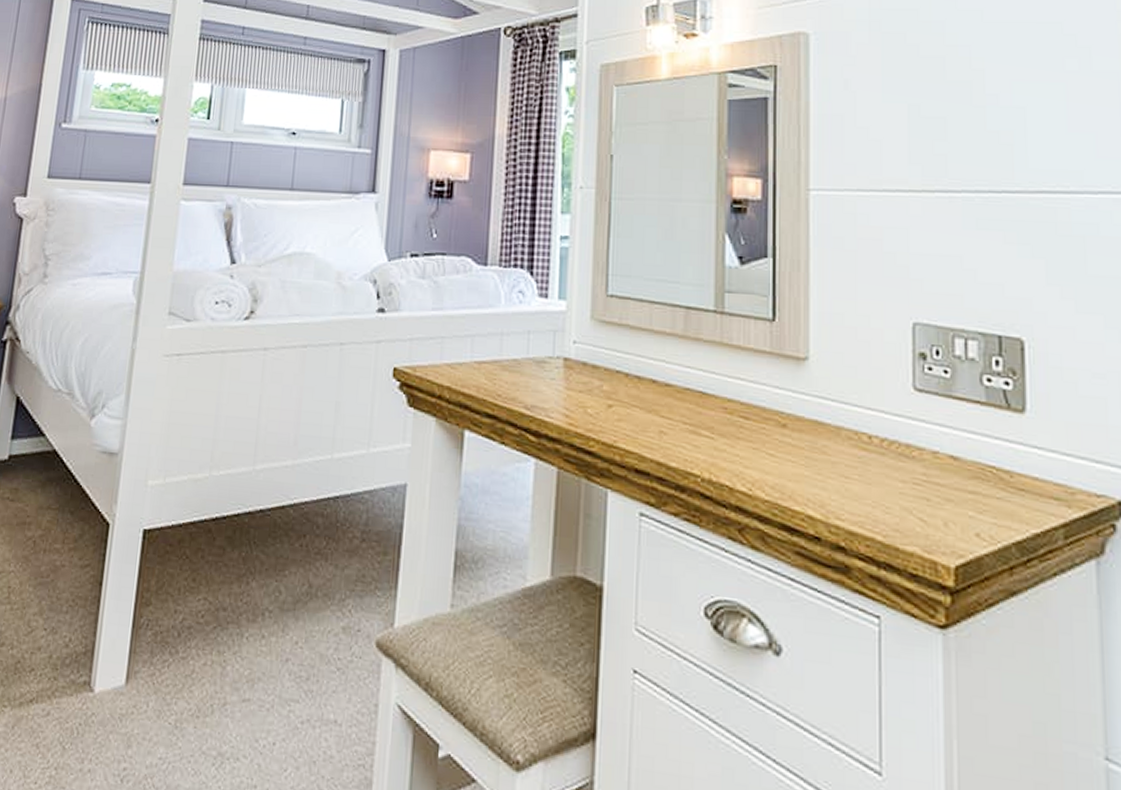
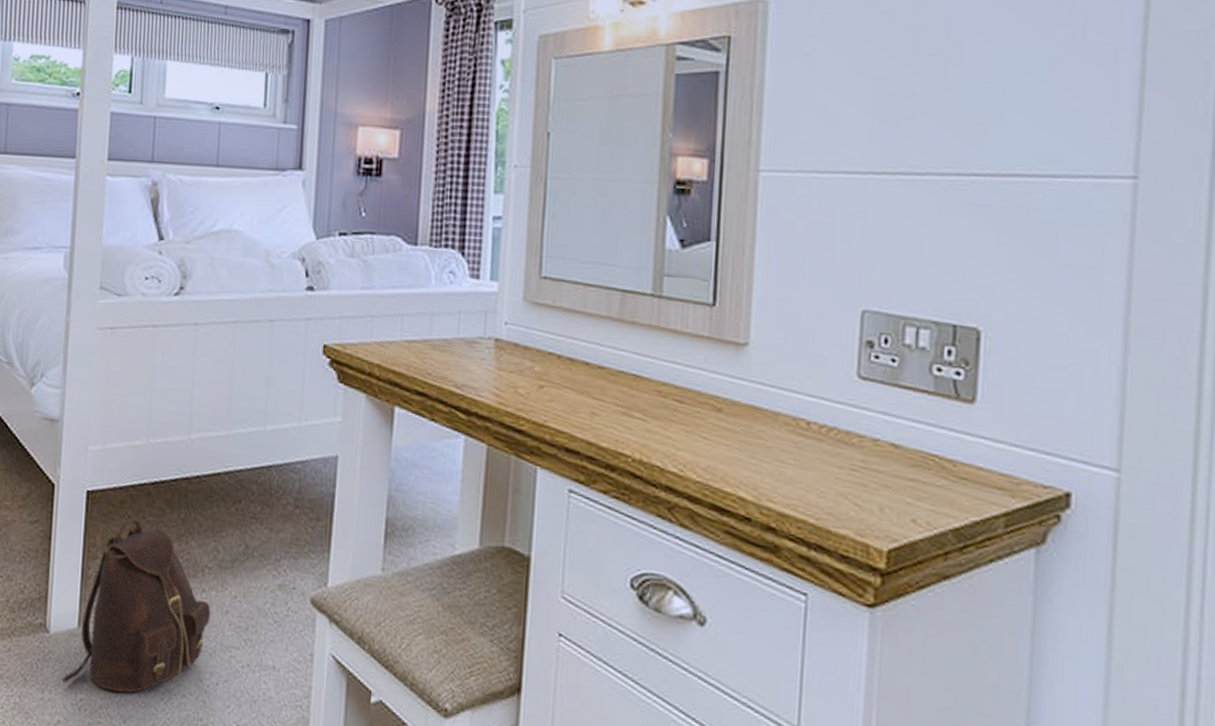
backpack: none [104,559,270,759] -> present [62,519,211,693]

